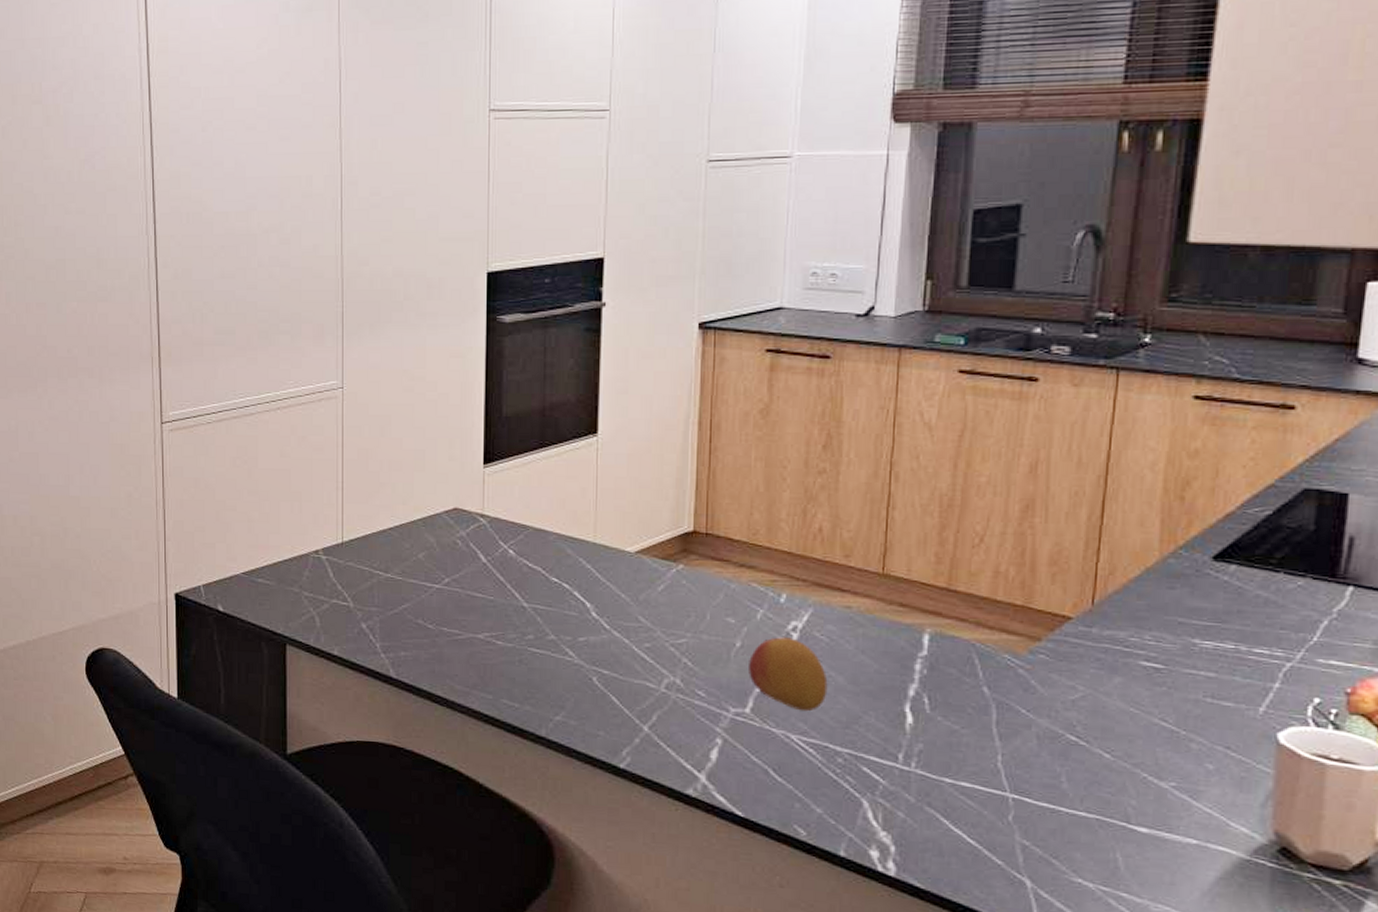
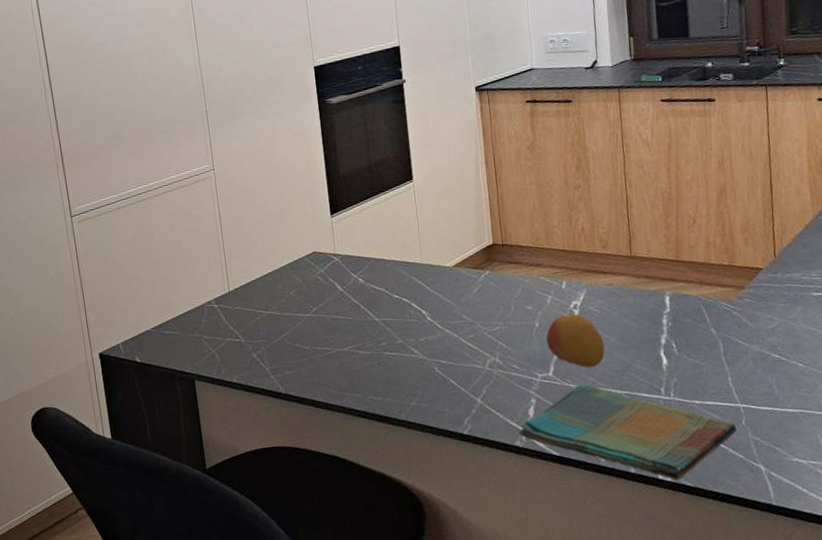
dish towel: none [693,729,1000,877] -> present [518,383,737,480]

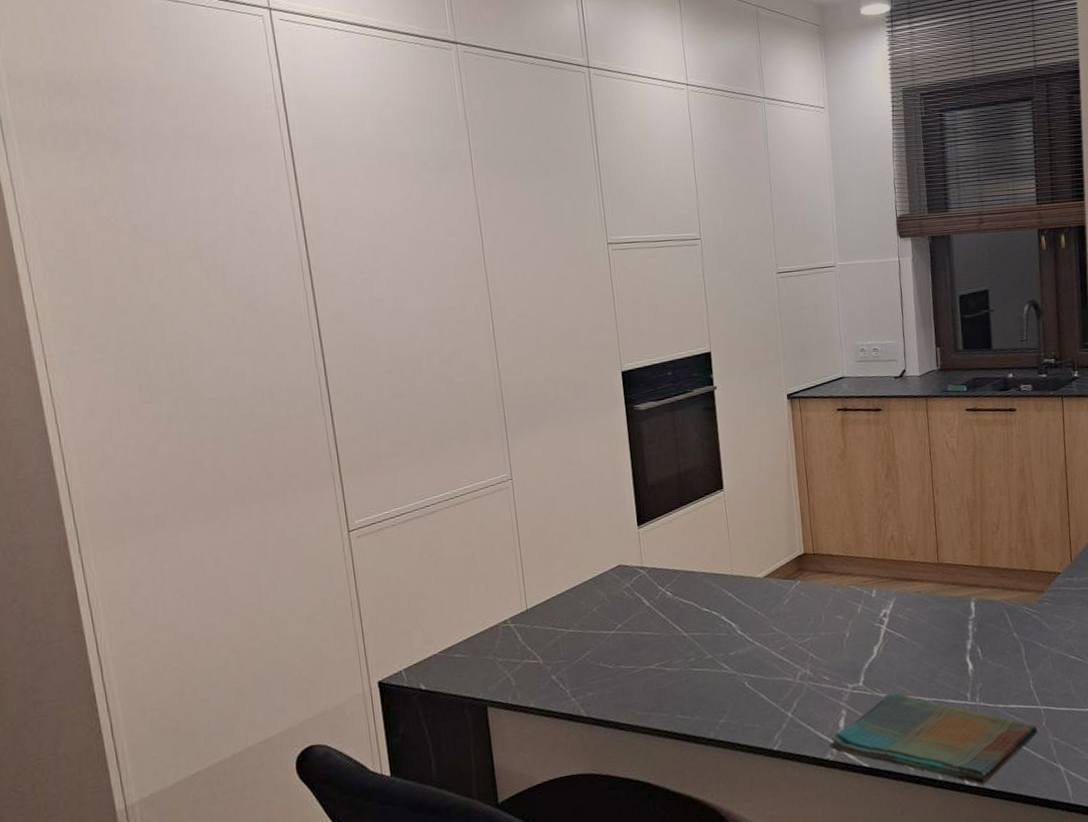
fruit: present [546,314,605,368] -> none [856,622,914,677]

